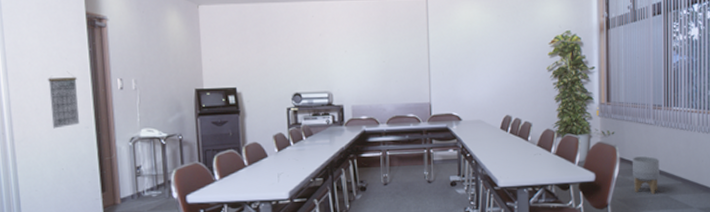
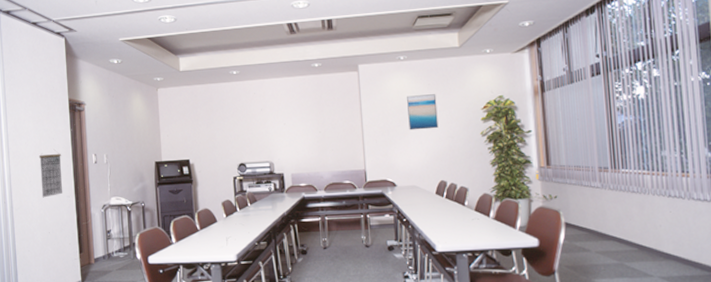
wall art: none [476,26,506,63] -> present [407,94,439,131]
planter: present [632,156,660,195] -> none [578,221,611,262]

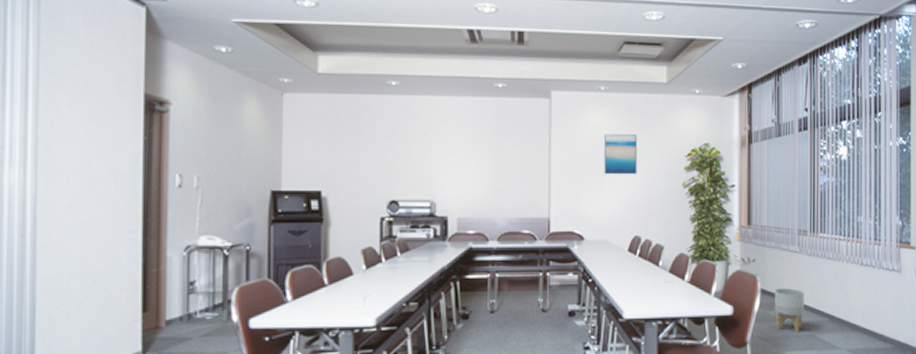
calendar: present [38,149,63,198] -> none [87,162,125,232]
planter: none [578,221,611,262] -> present [774,288,805,333]

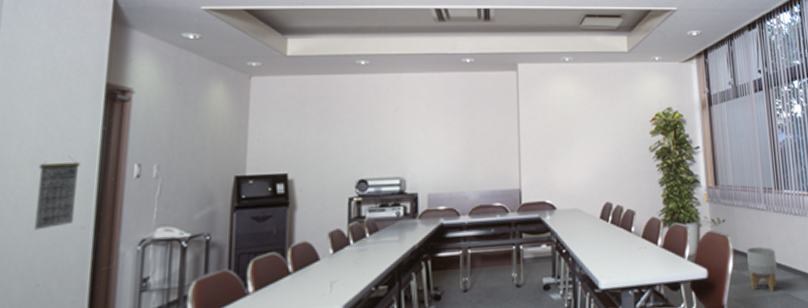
calendar: none [87,162,125,232] -> present [33,155,80,230]
wall art: present [604,134,638,175] -> none [571,102,605,143]

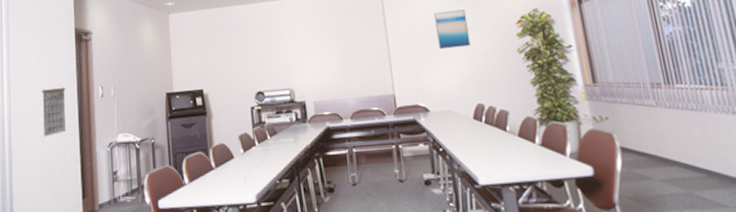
wall art: none [571,102,605,143] -> present [434,9,471,50]
planter: present [746,246,777,293] -> none [635,144,677,191]

